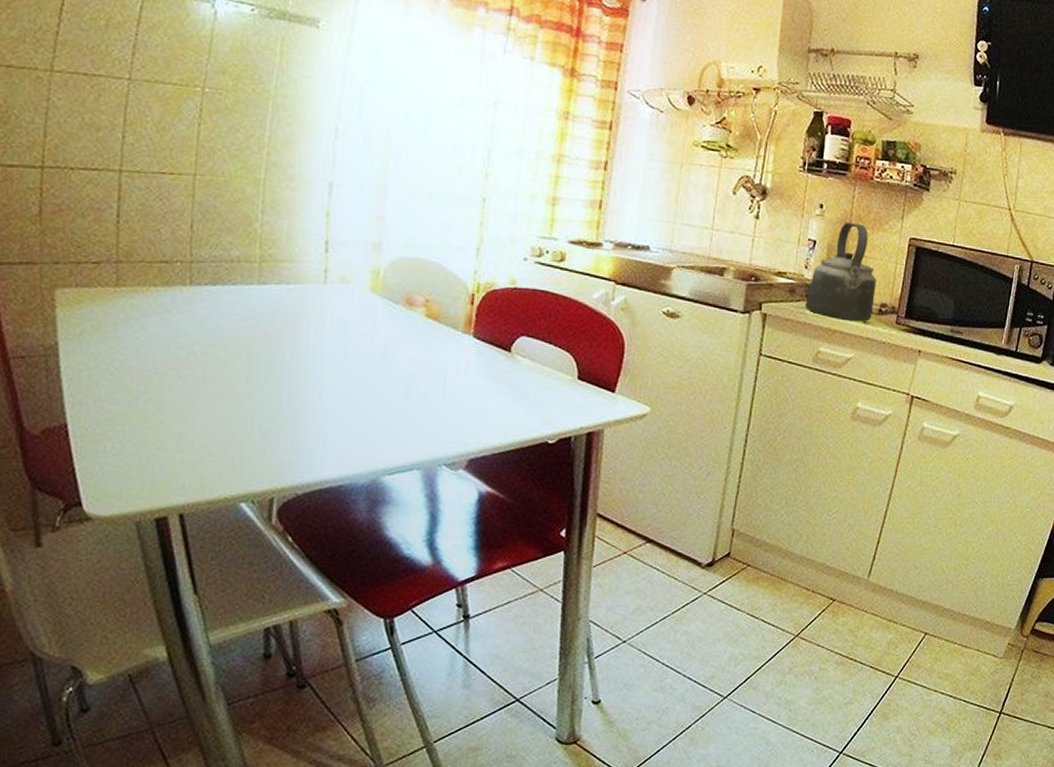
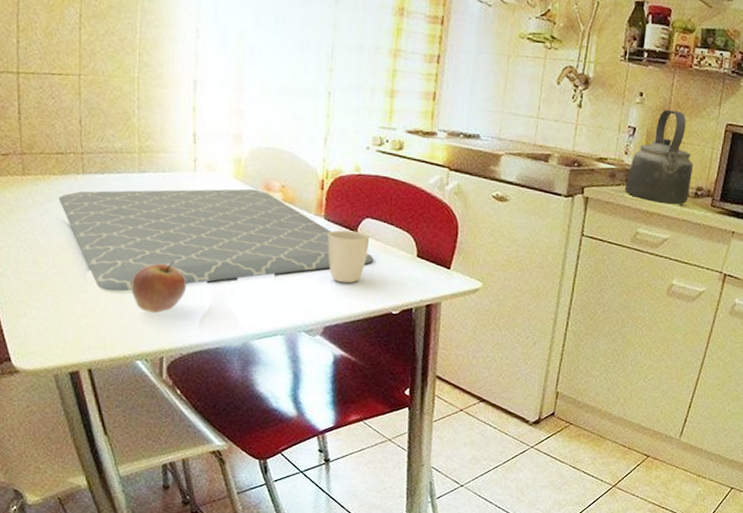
placemat: none [157,303,529,421] -> present [58,189,374,292]
fruit: none [239,384,308,447] -> present [131,260,187,314]
mug: none [475,349,525,409] -> present [327,230,370,283]

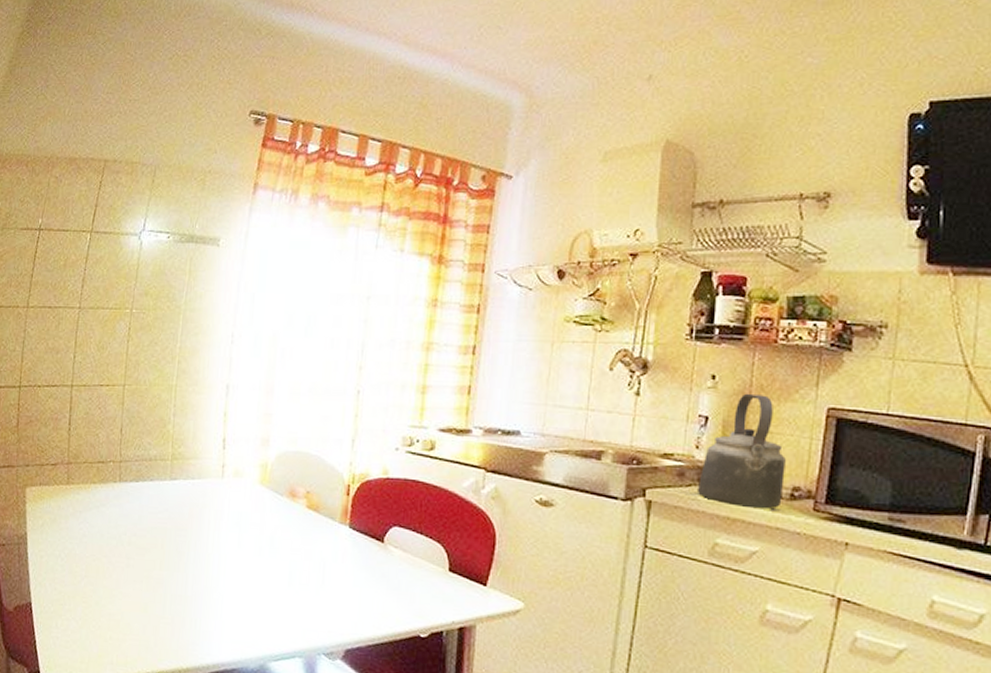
placemat: present [58,189,374,292] -> none [96,495,401,604]
fruit: present [131,260,187,314] -> none [154,571,208,629]
mug: present [327,230,370,283] -> none [351,539,397,600]

